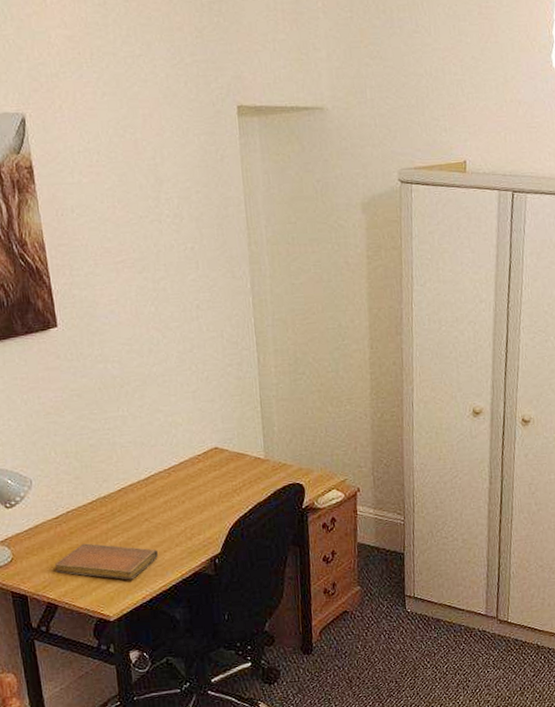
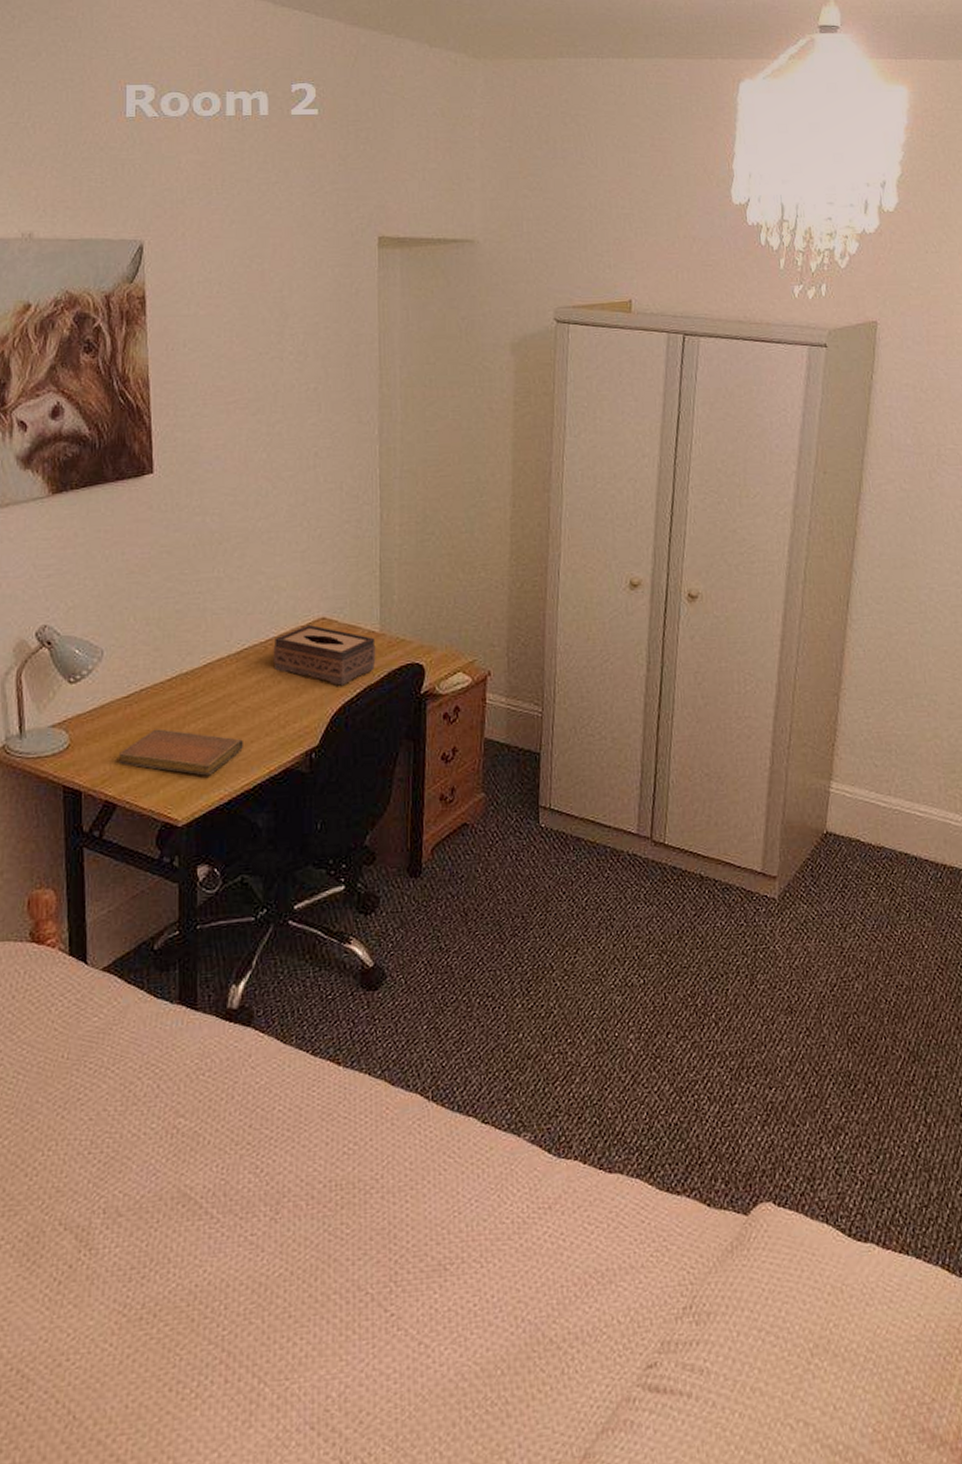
tissue box: none [175,454,263,504] -> present [273,625,376,686]

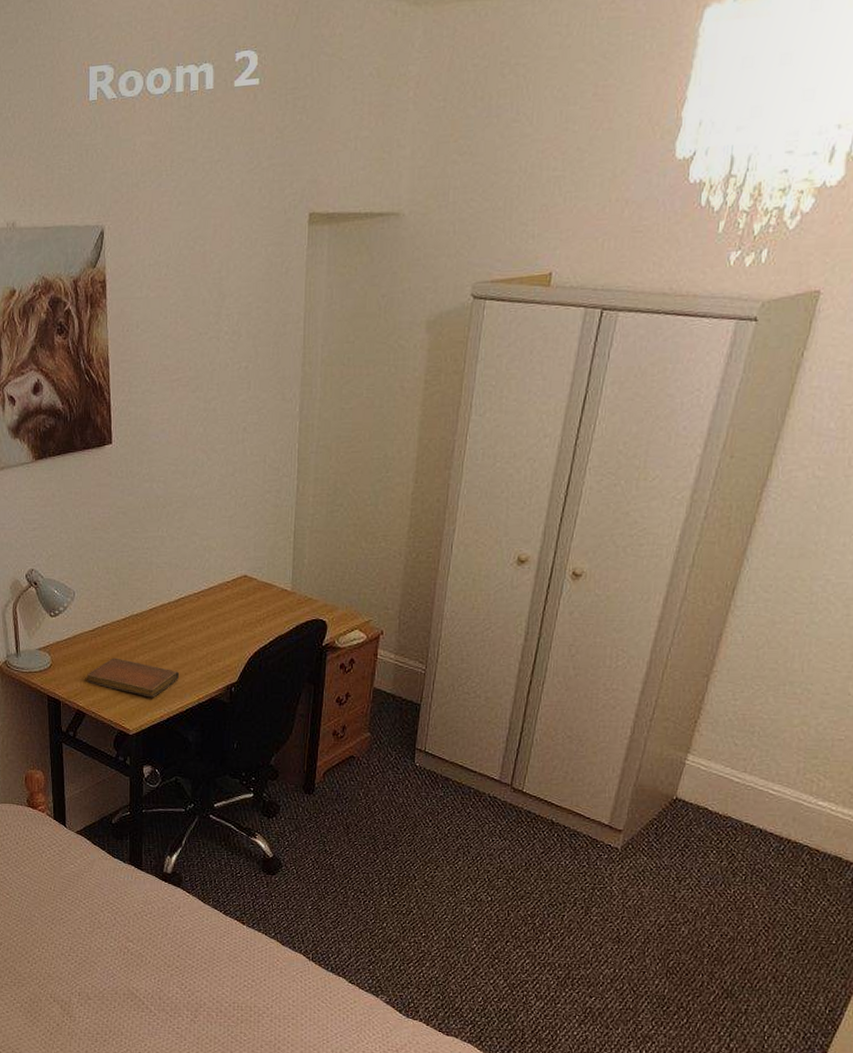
tissue box: present [273,625,376,686] -> none [204,581,287,634]

